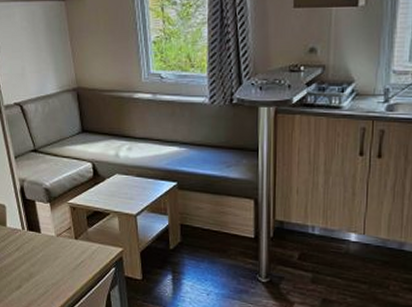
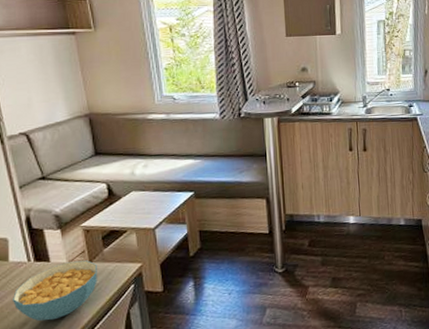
cereal bowl: none [10,236,82,288] -> present [13,260,97,321]

